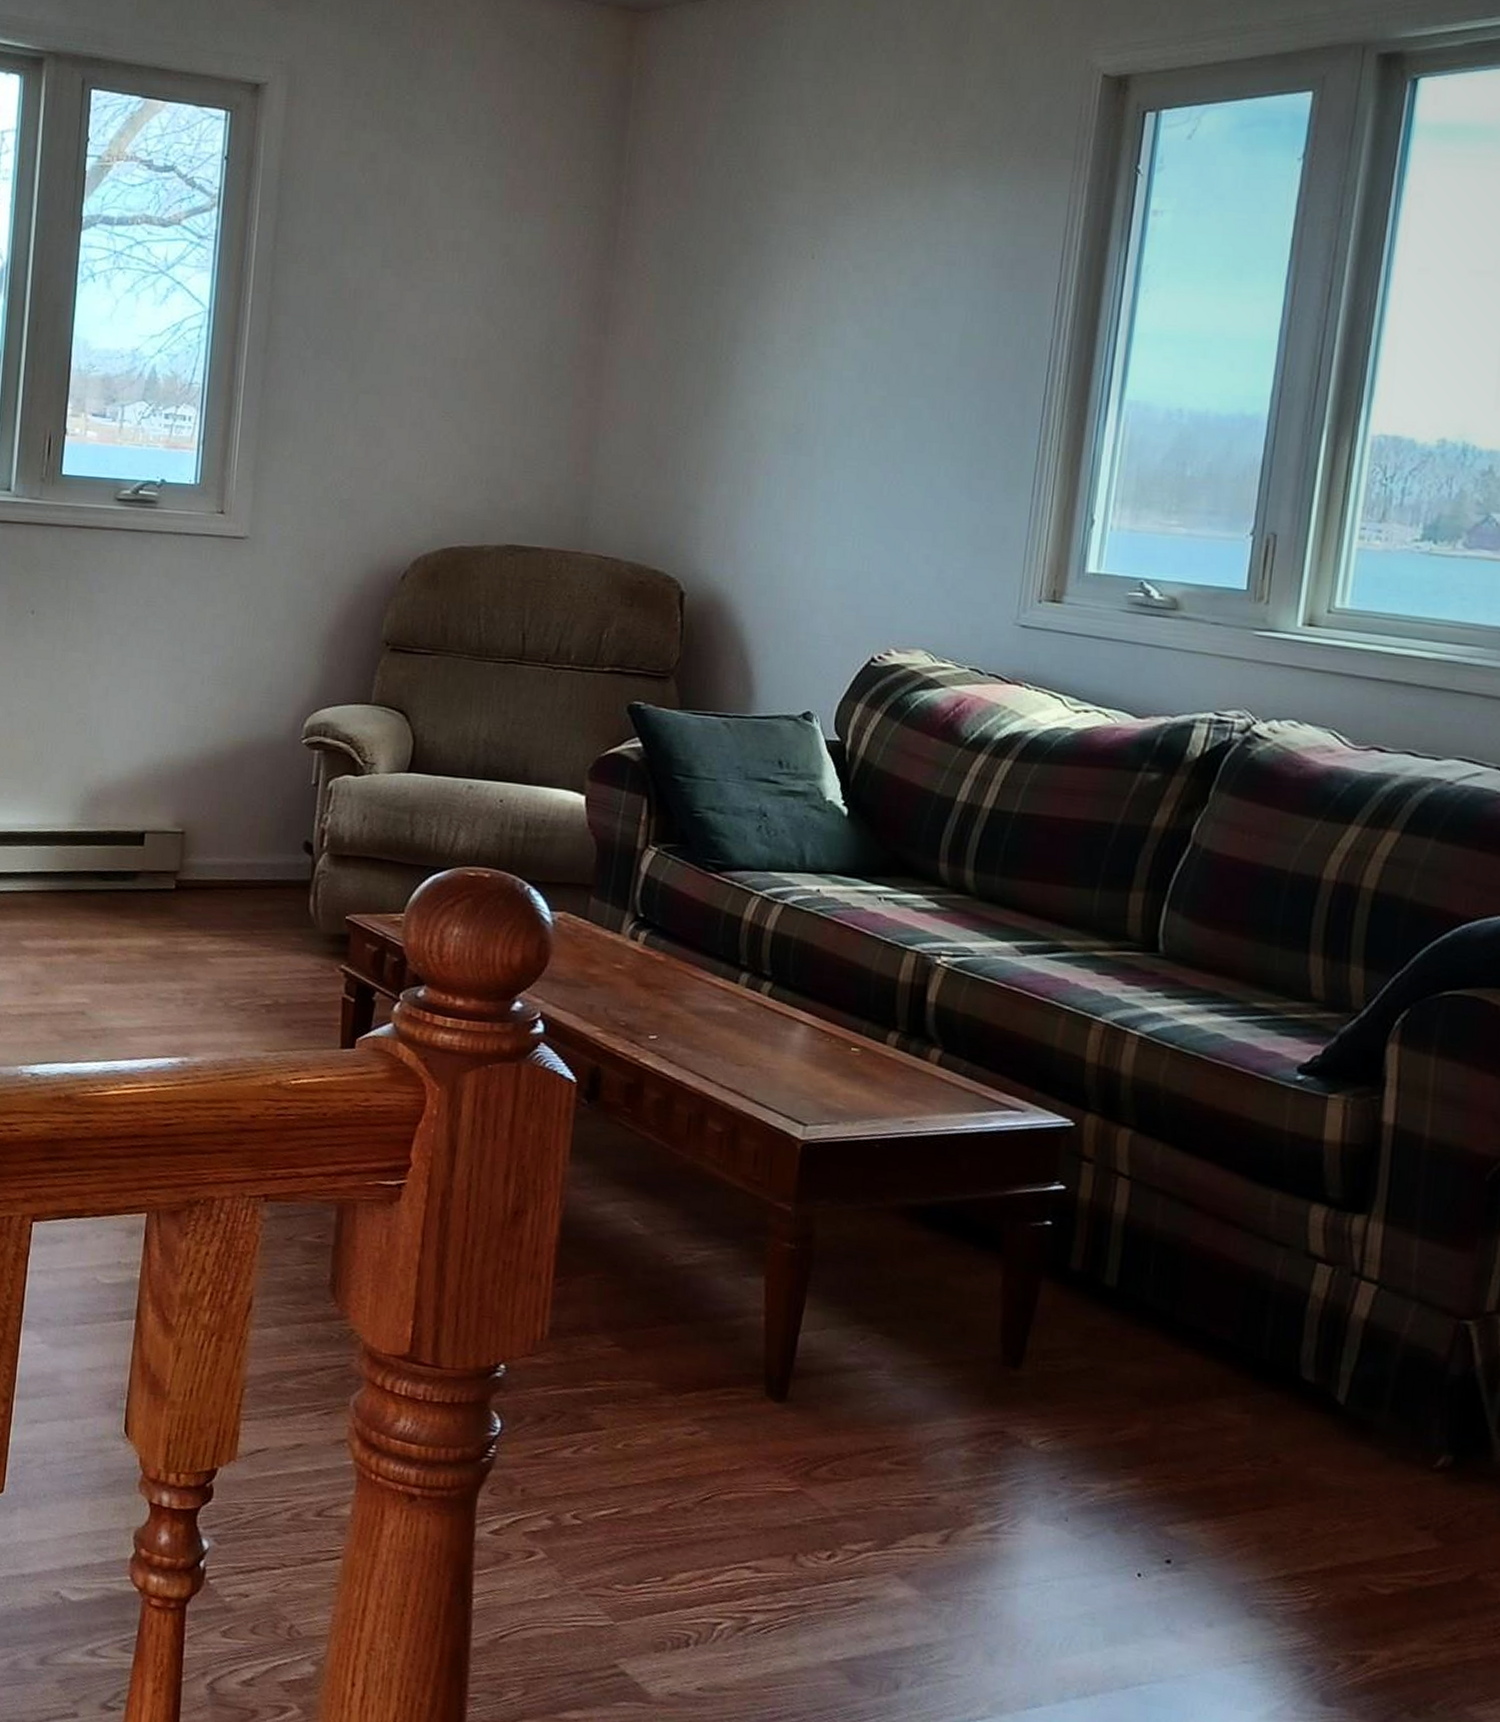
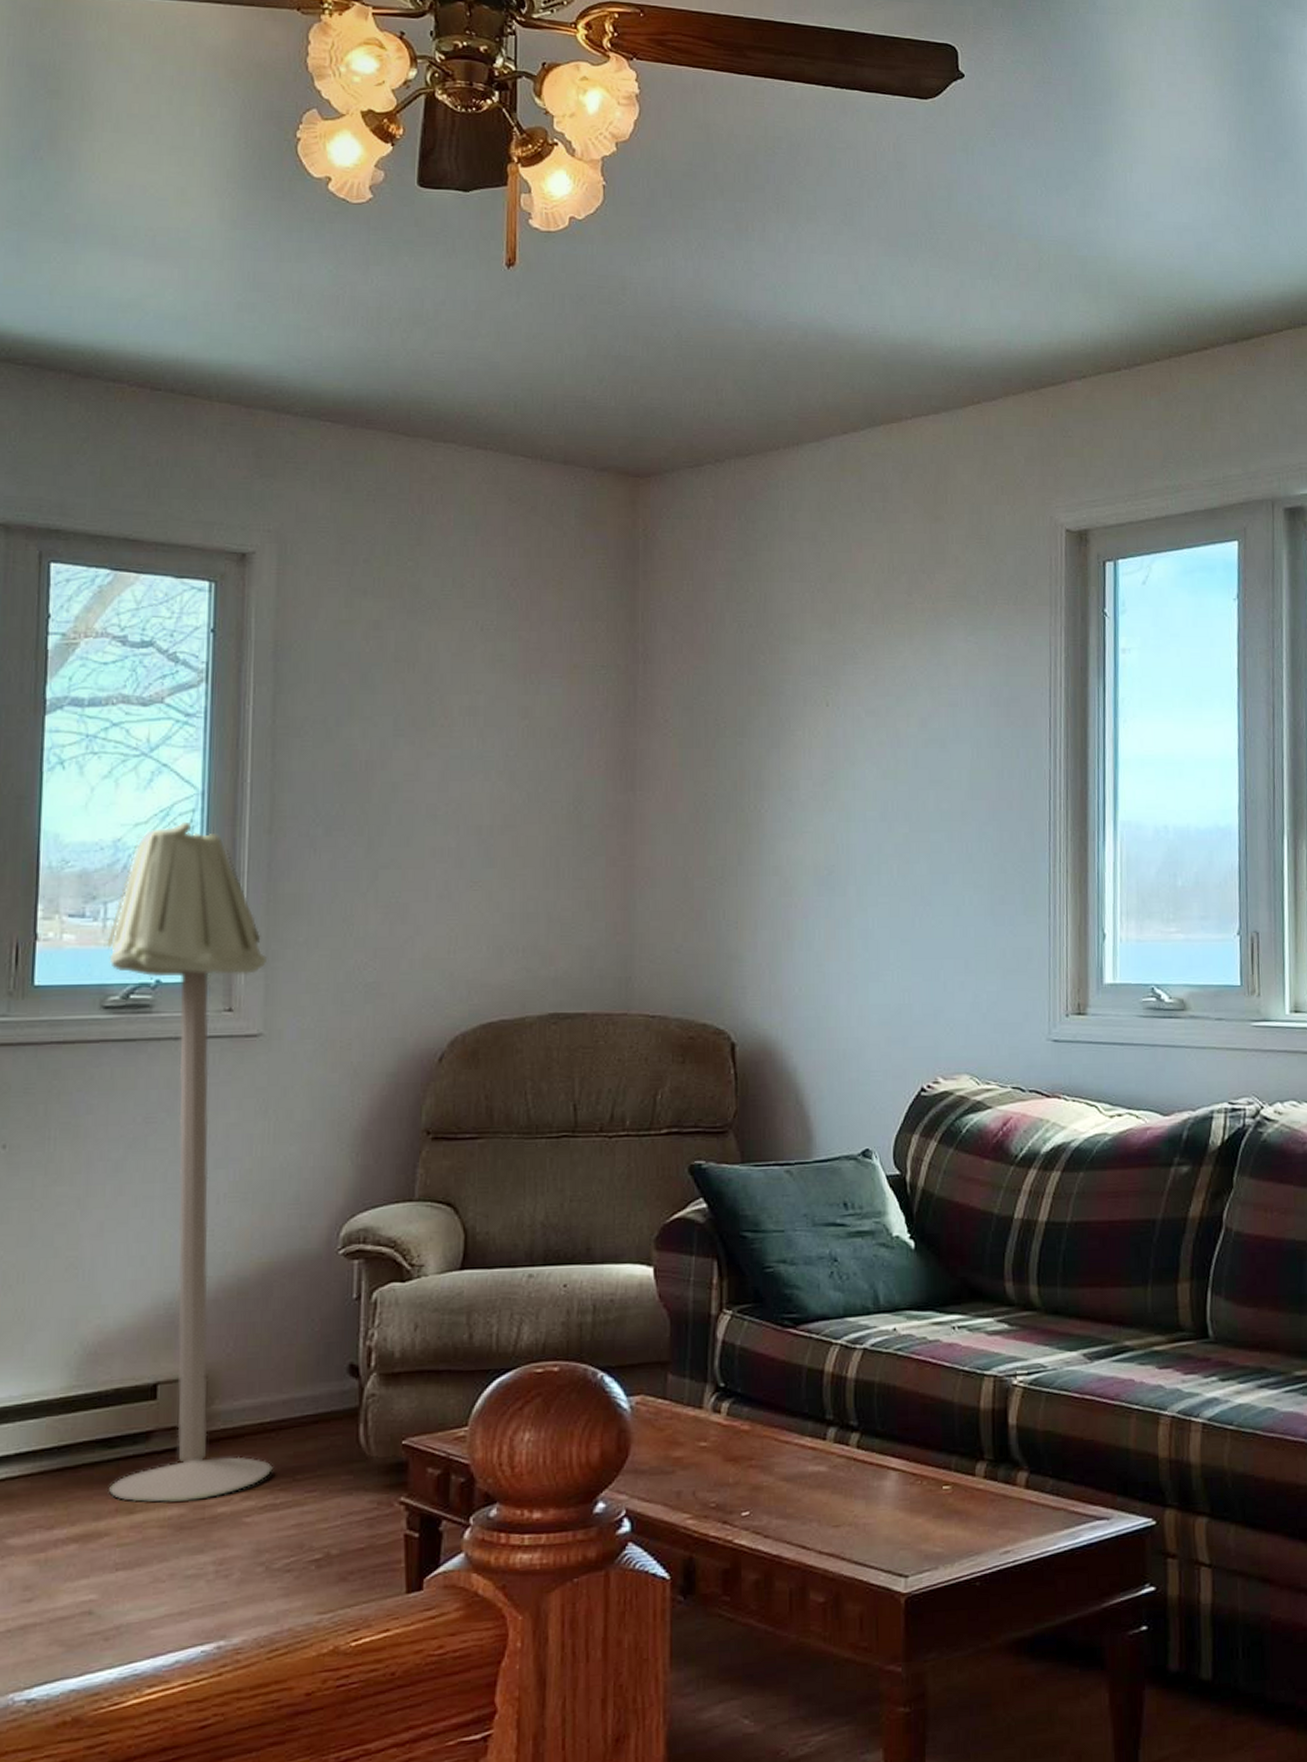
floor lamp: none [102,336,256,937] -> present [106,821,273,1503]

